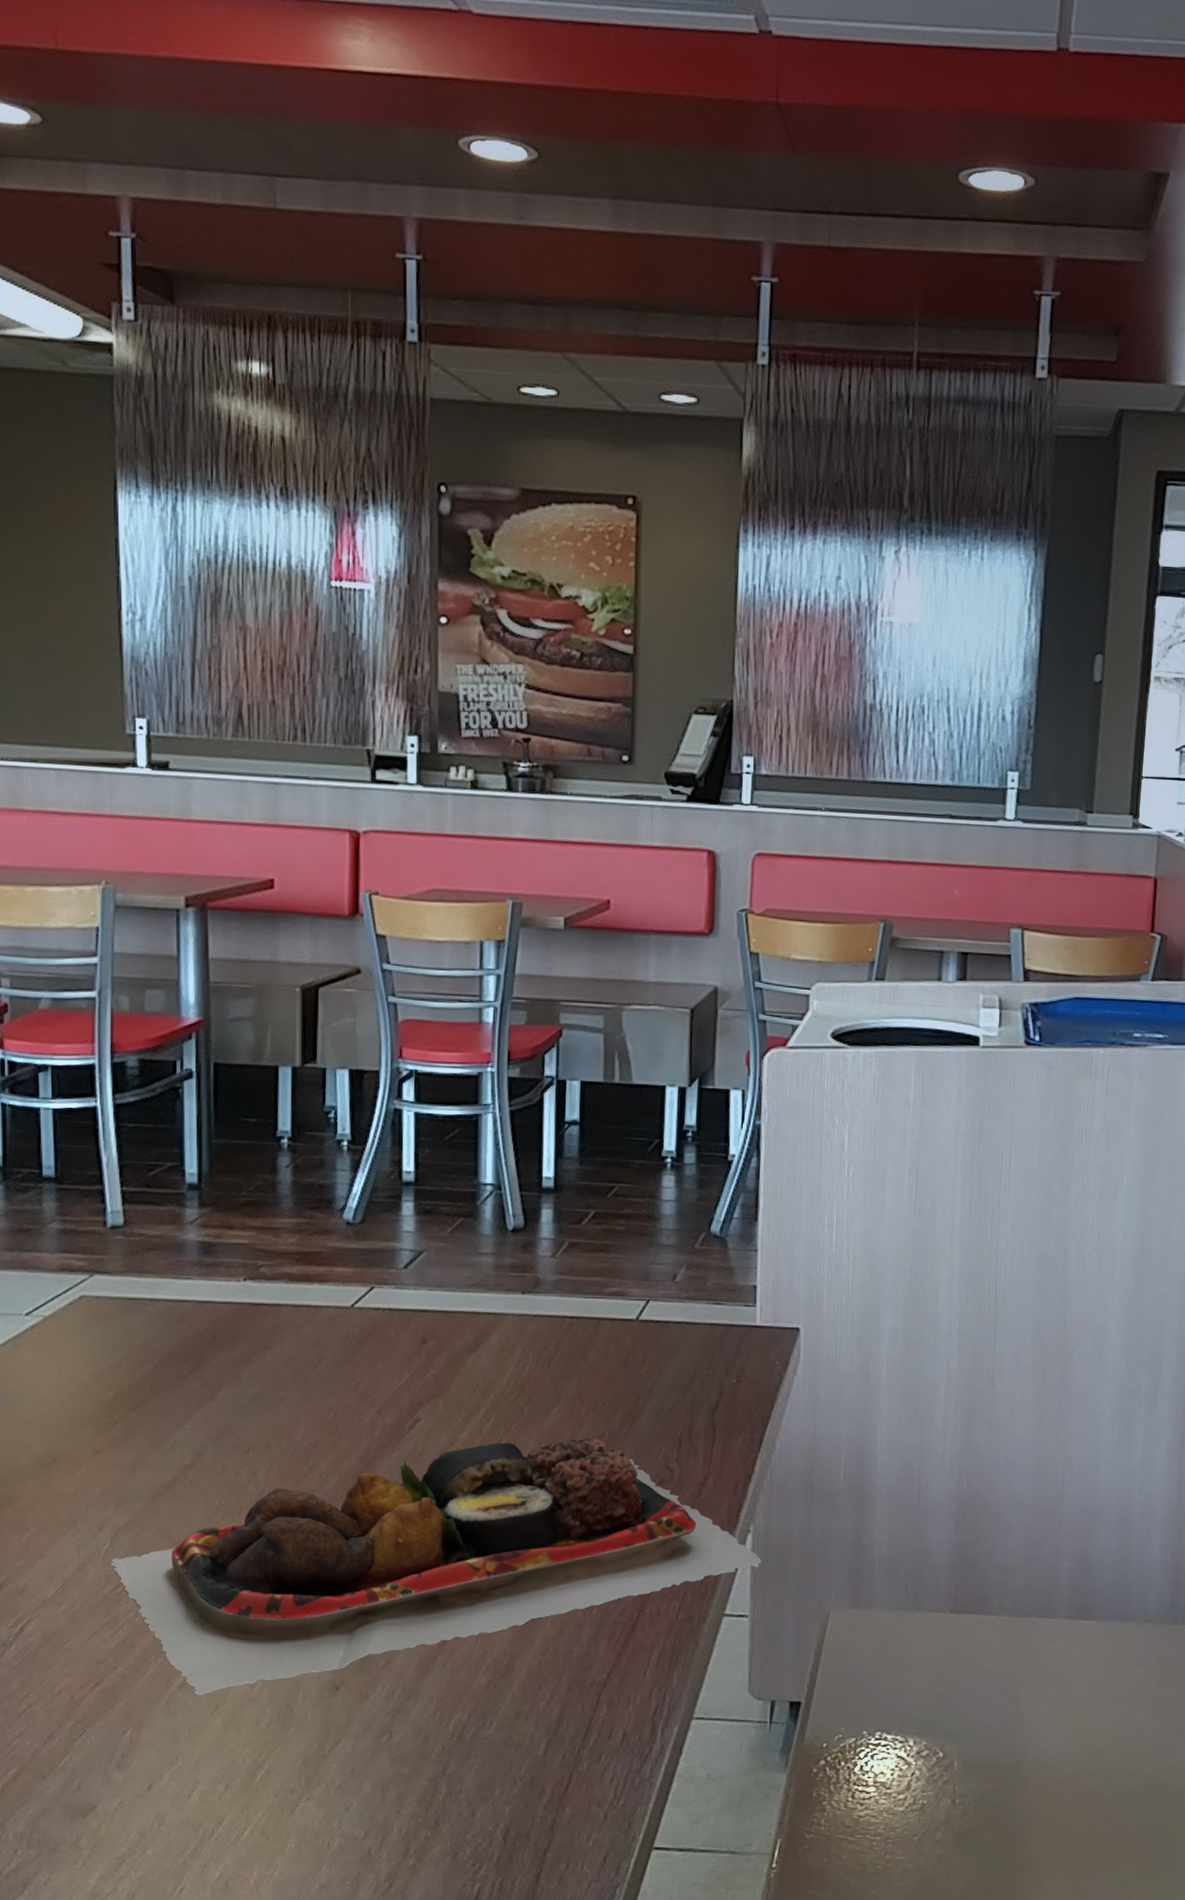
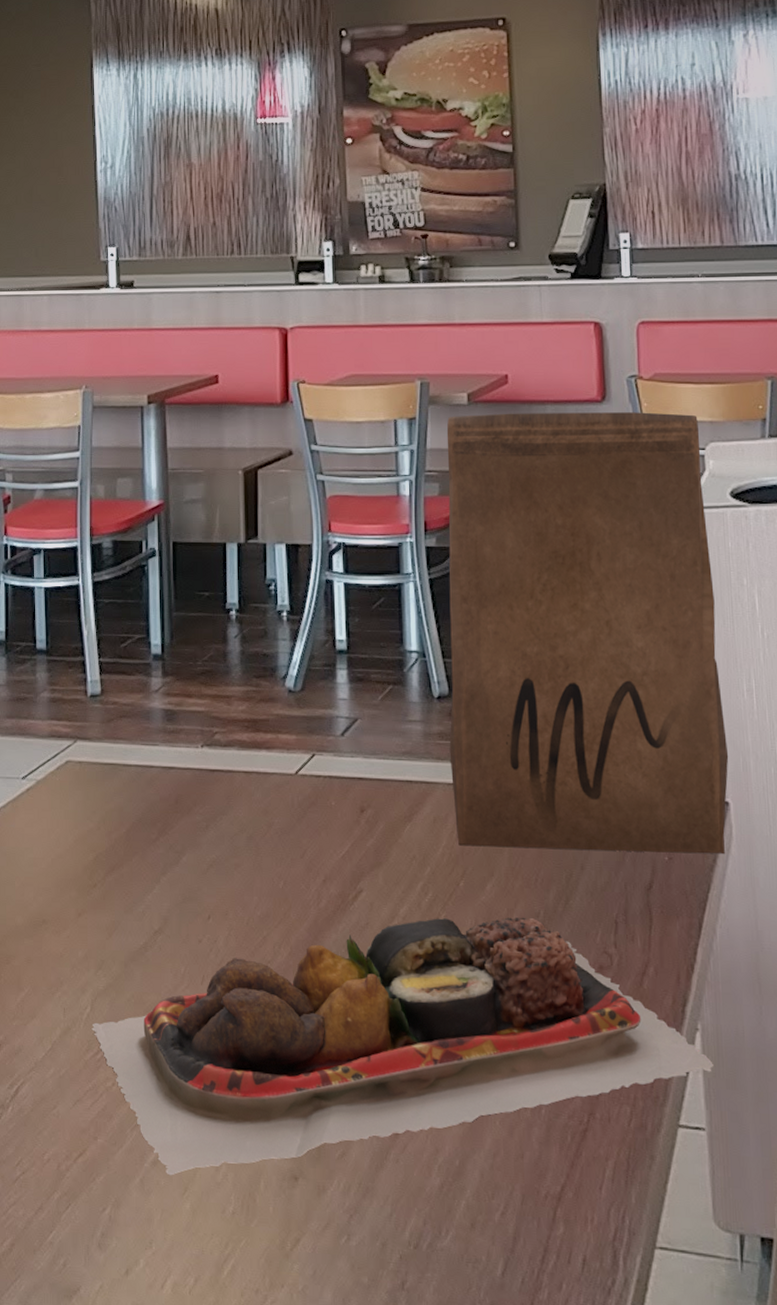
paper bag: none [521,940,806,1376] -> present [446,412,729,855]

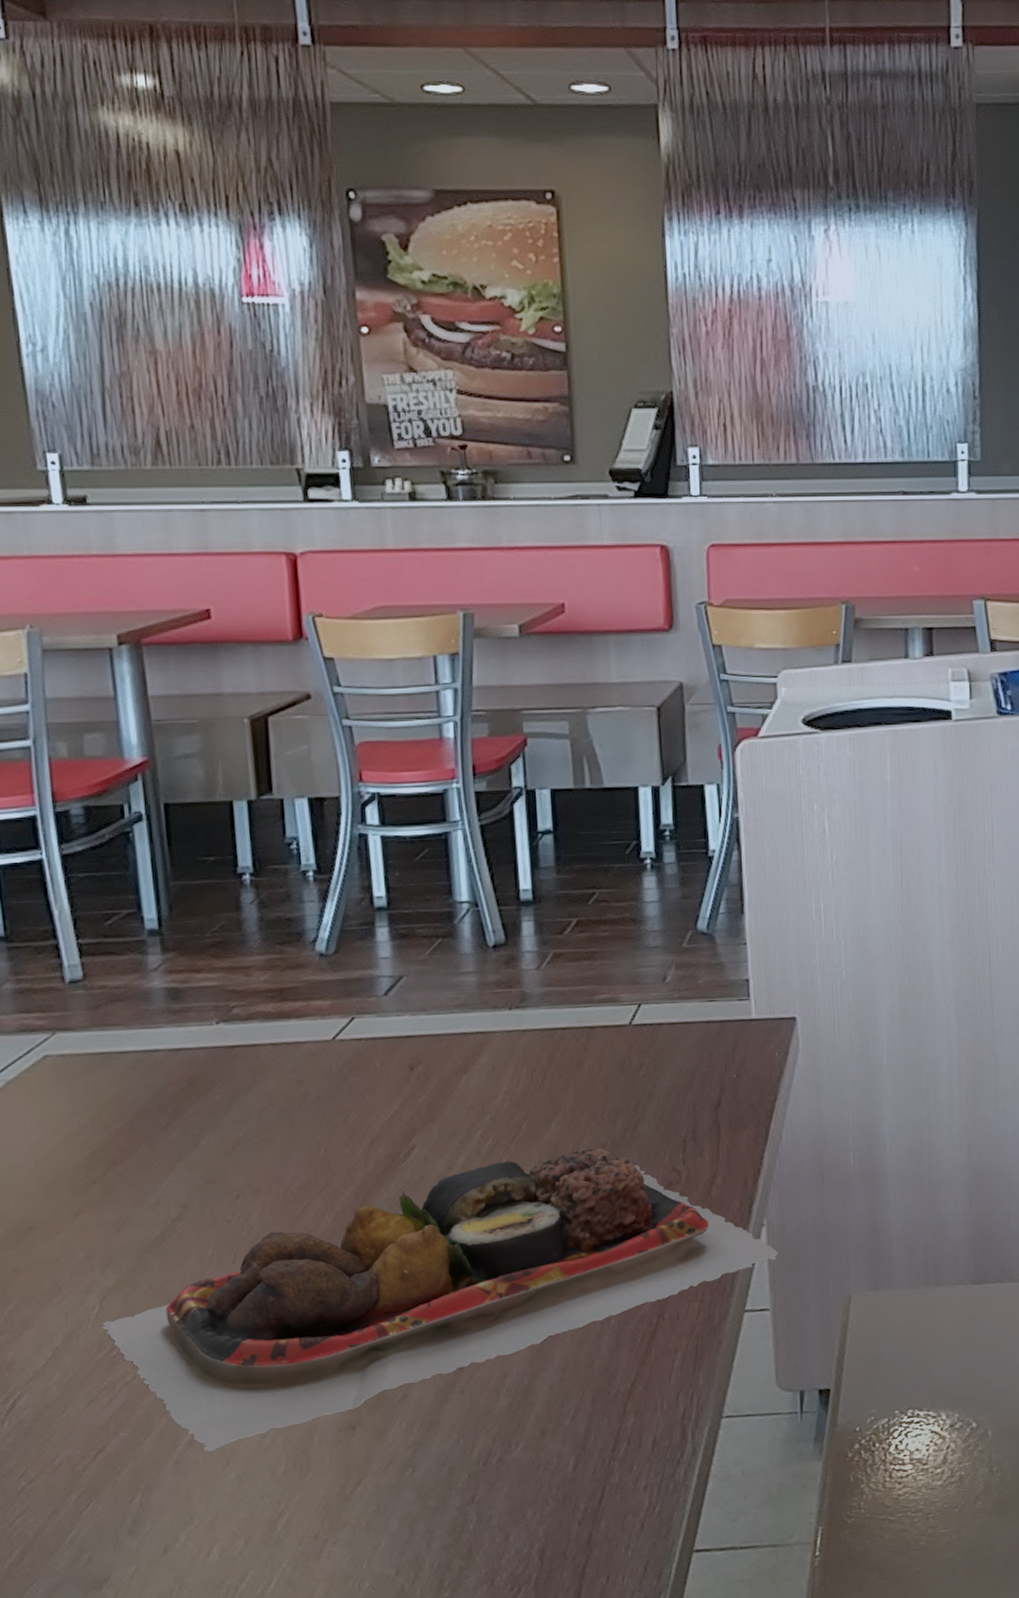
paper bag: present [446,412,729,855] -> none [495,640,797,1090]

